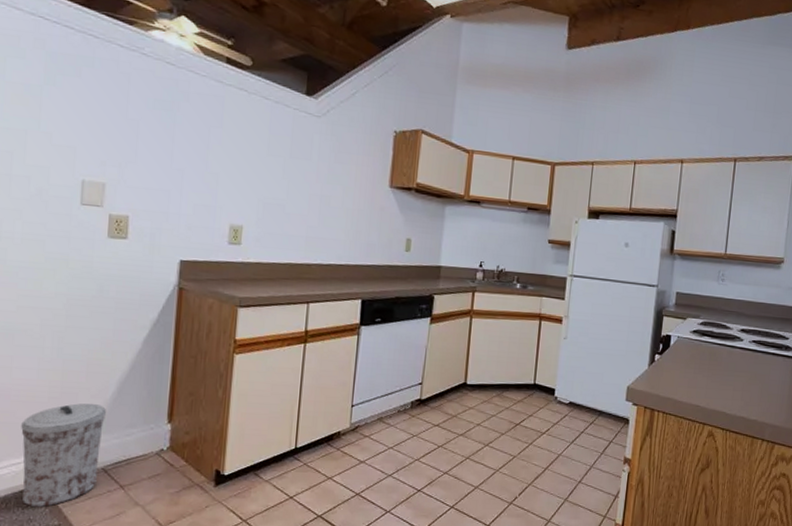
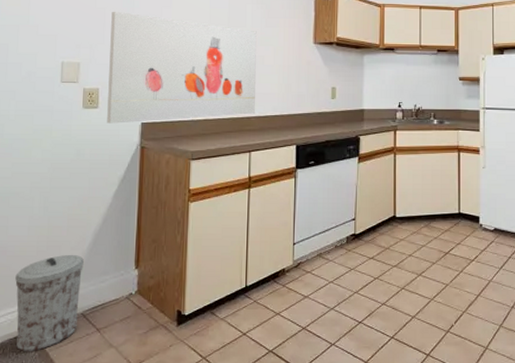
wall art: none [138,125,324,261] -> present [107,11,257,124]

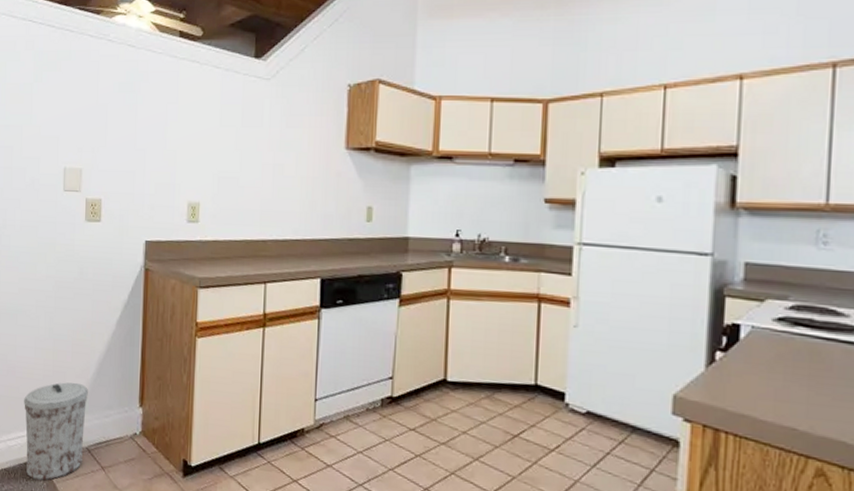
wall art: present [107,11,257,124] -> none [110,108,275,241]

